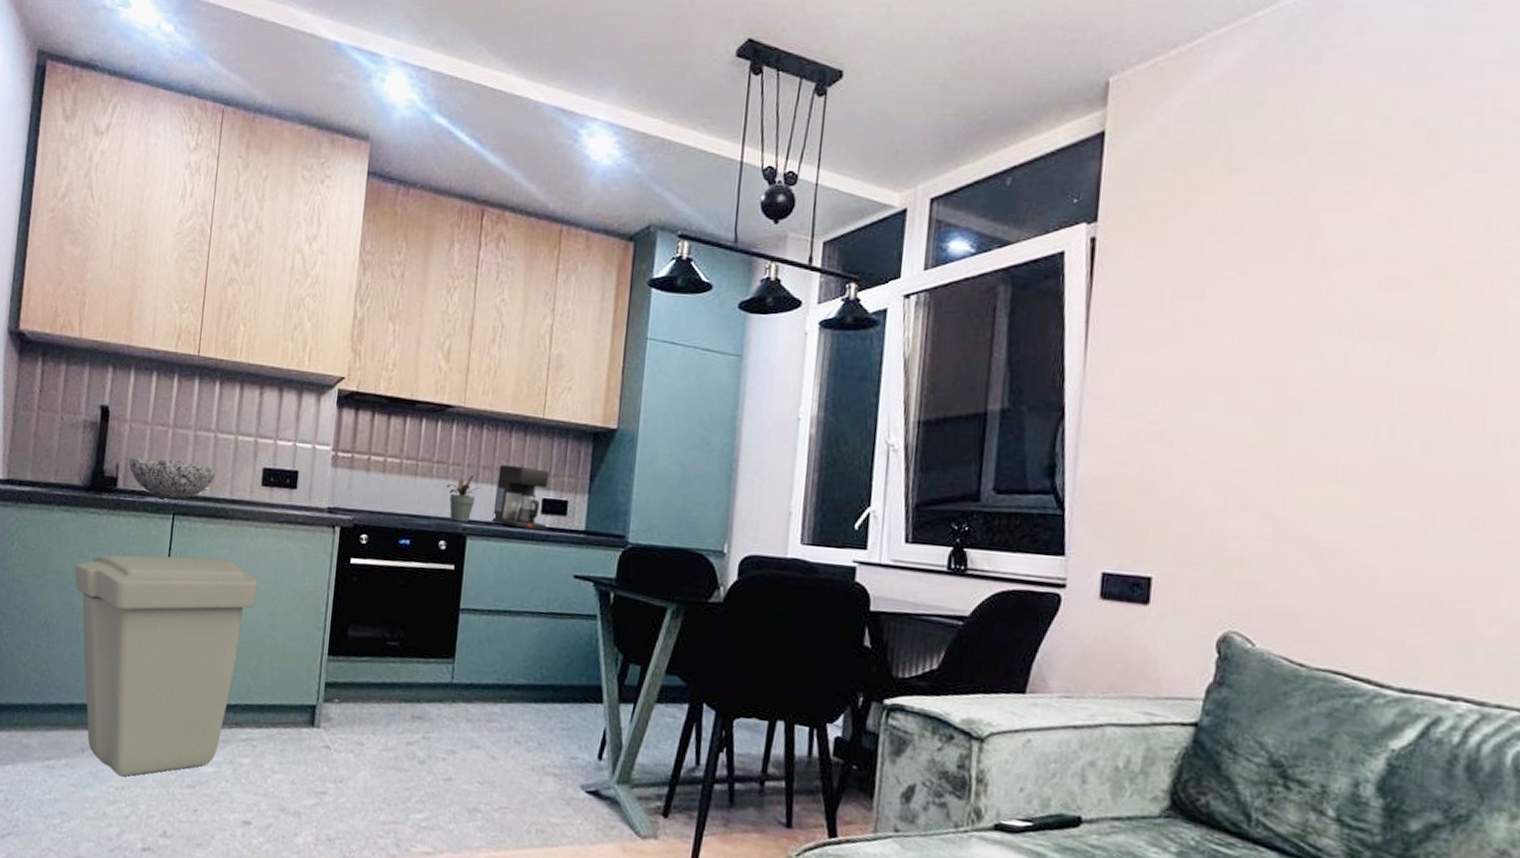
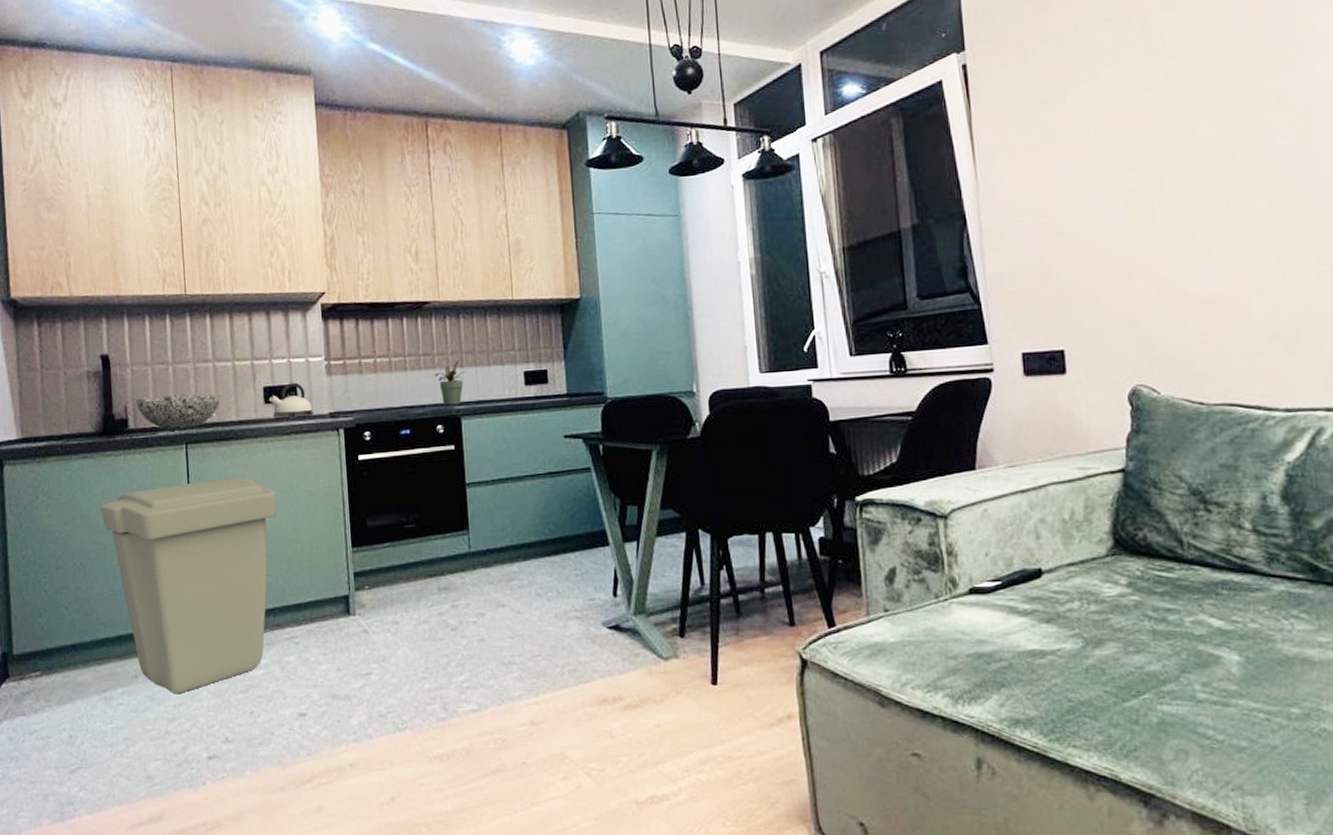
kettle: none [267,468,312,508] -> present [269,382,314,419]
coffee maker: present [490,464,549,531] -> none [480,345,532,402]

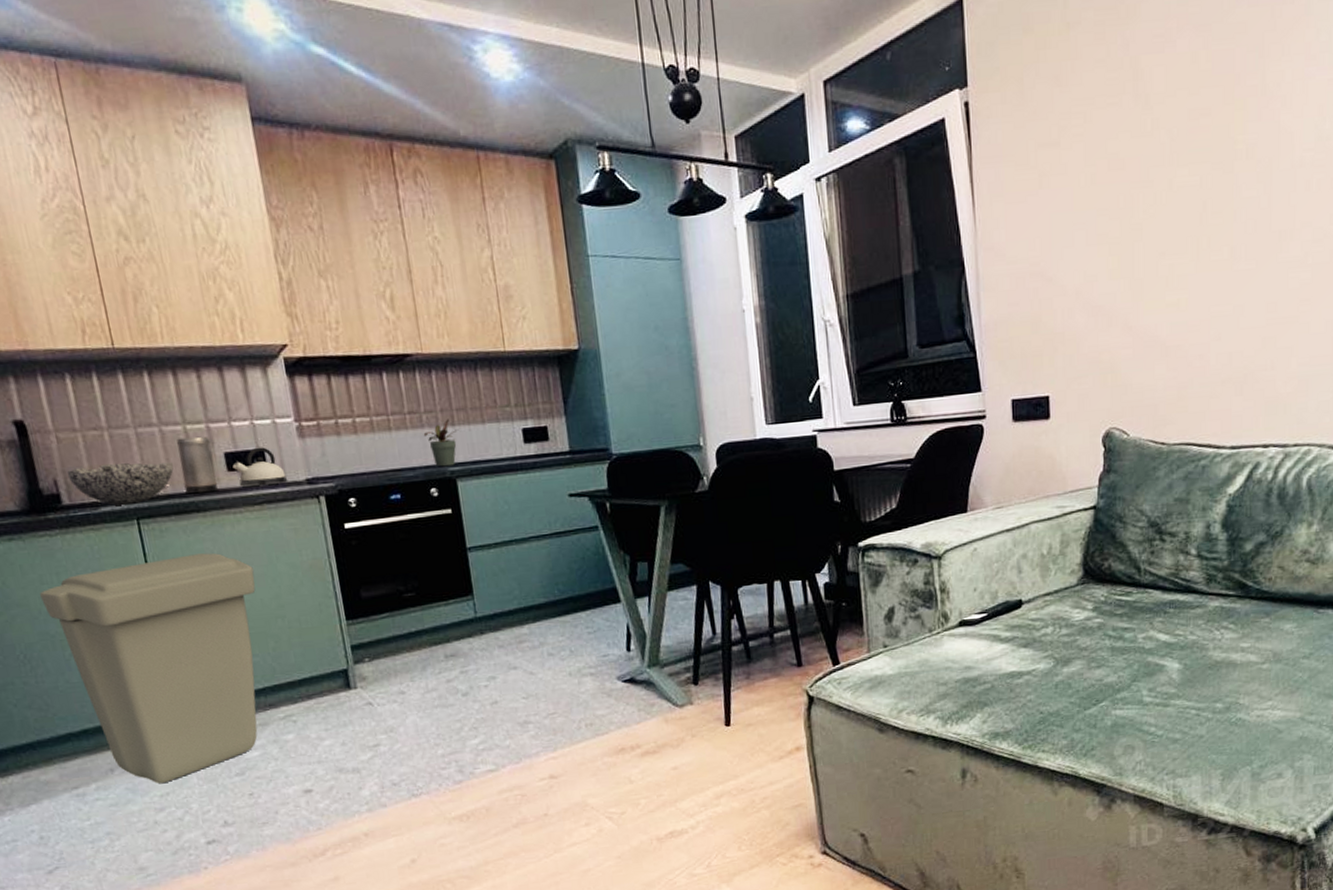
canister: none [225,372,256,423] -> present [176,436,219,495]

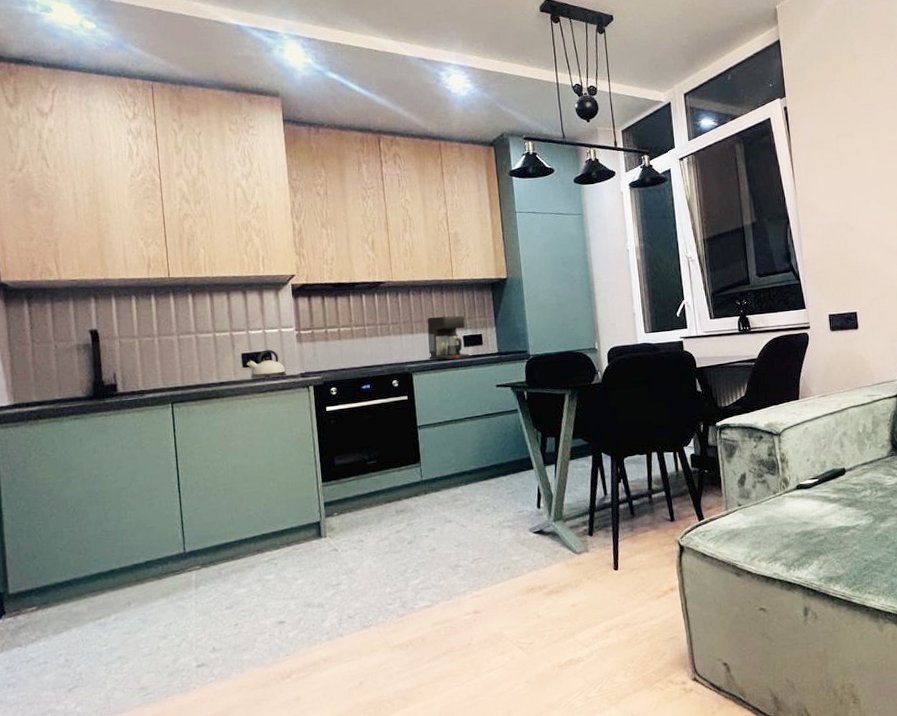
trash can: present [40,553,258,784] -> none [92,429,256,616]
bowl: present [66,462,174,506] -> none [124,361,203,394]
canister: present [176,436,219,495] -> none [207,341,235,385]
potted plant: present [423,418,459,467] -> none [390,328,416,365]
coffee maker: none [472,400,533,462] -> present [427,315,470,361]

